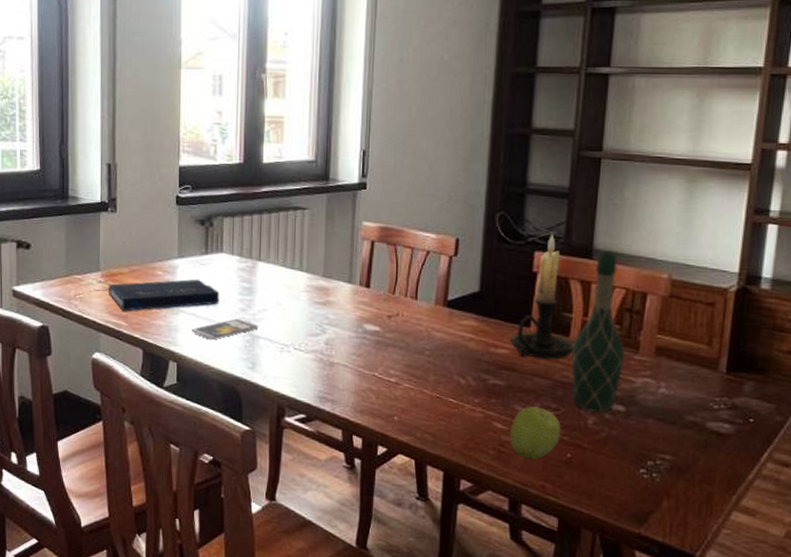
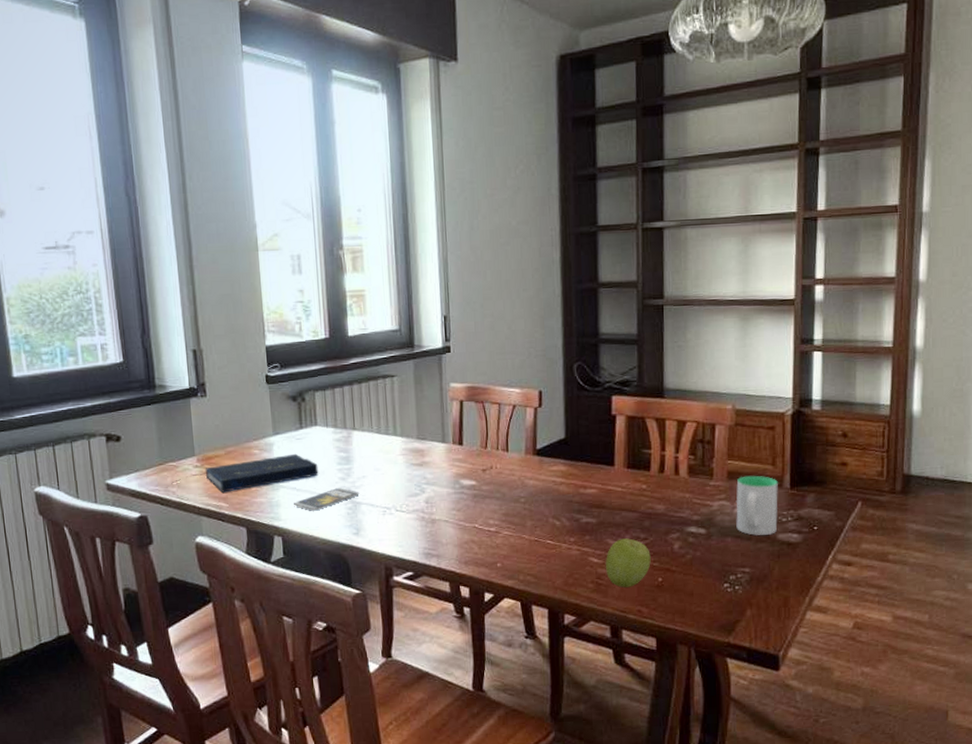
candle holder: present [510,234,575,359] -> none [597,379,656,495]
wine bottle: present [571,251,626,413] -> none [654,390,702,538]
mug: none [660,353,713,422] -> present [735,475,778,535]

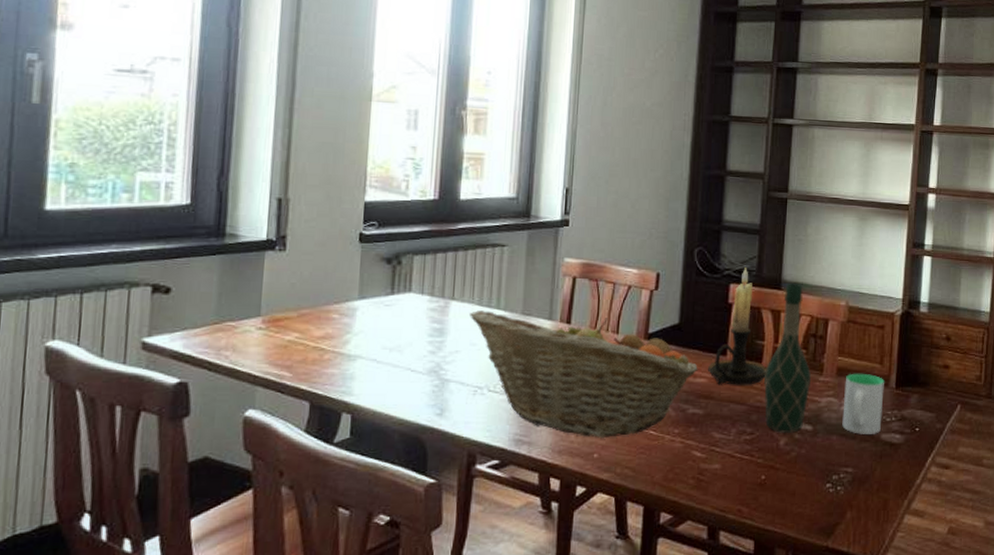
book: present [172,453,319,493] -> none [227,321,406,360]
smartphone: present [294,488,360,511] -> none [371,362,450,387]
fruit basket: none [371,437,588,549] -> present [470,310,698,438]
candle holder: none [597,379,656,495] -> present [708,268,767,385]
apple: present [606,538,651,588] -> none [709,432,756,485]
wine bottle: none [654,390,702,538] -> present [764,282,812,434]

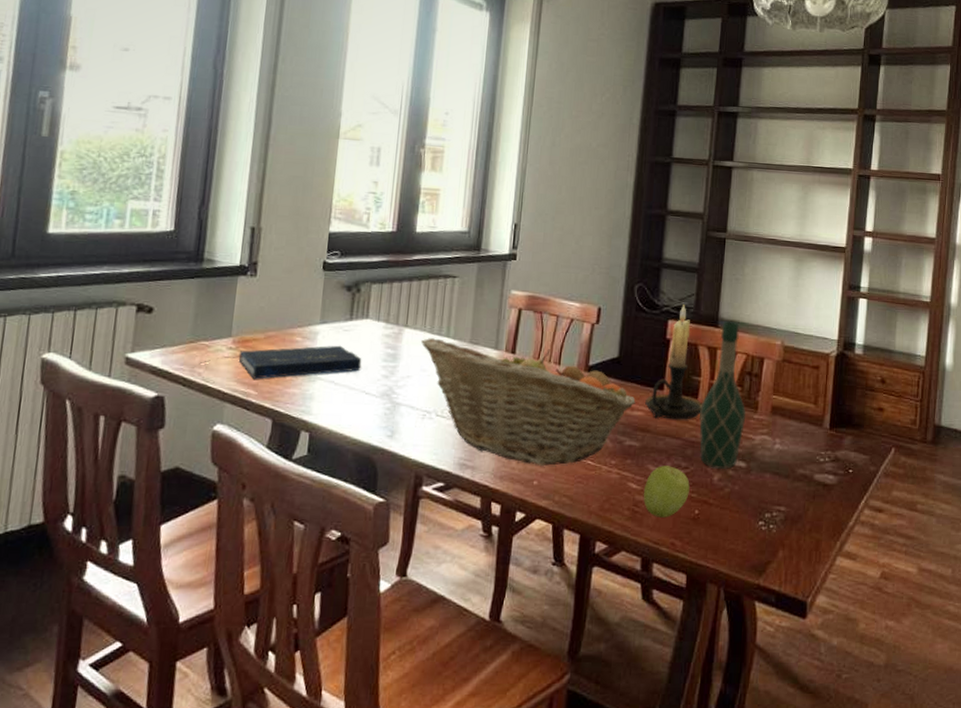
book: none [227,321,406,360] -> present [200,345,362,379]
apple: none [709,432,756,485] -> present [644,465,690,518]
mug: present [842,373,884,434] -> none [776,412,818,474]

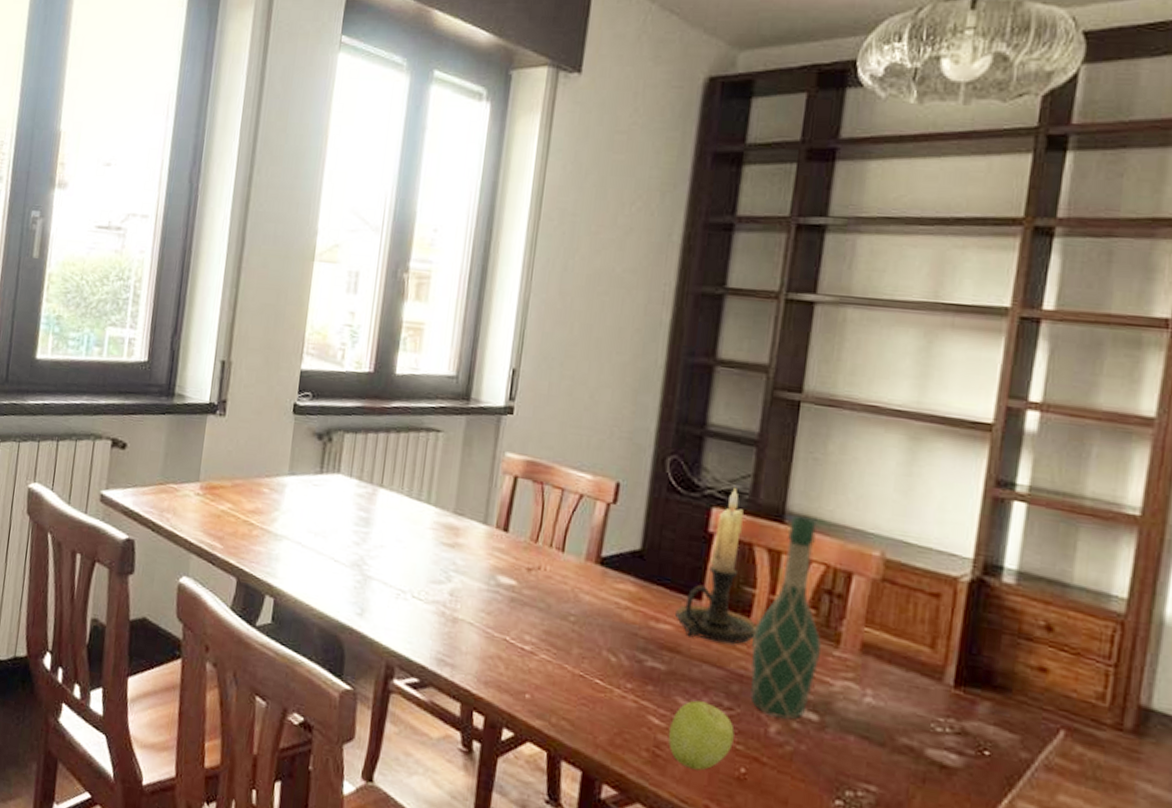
book: present [200,345,362,379] -> none [169,498,332,534]
fruit basket: present [421,338,636,466] -> none [398,502,662,679]

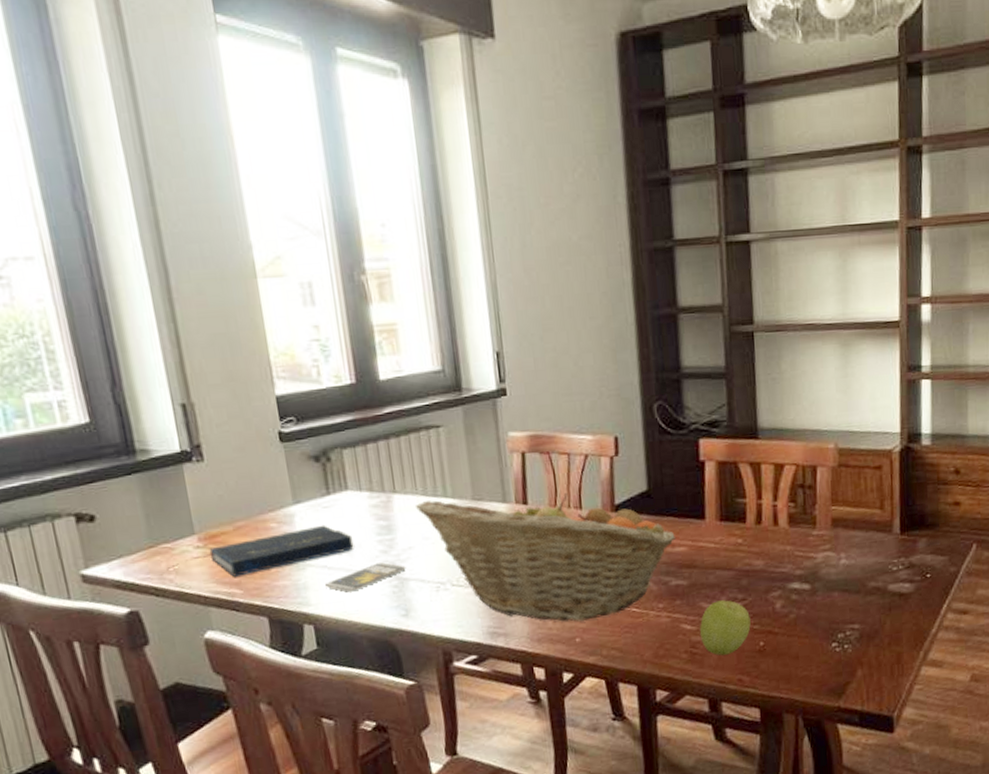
book: none [169,498,332,534] -> present [168,525,354,577]
smartphone: none [295,553,373,576] -> present [325,562,406,592]
fruit basket: none [398,502,662,679] -> present [416,493,676,622]
candle holder: present [675,488,758,645] -> none [686,418,753,552]
wine bottle: present [750,515,822,720] -> none [750,429,804,596]

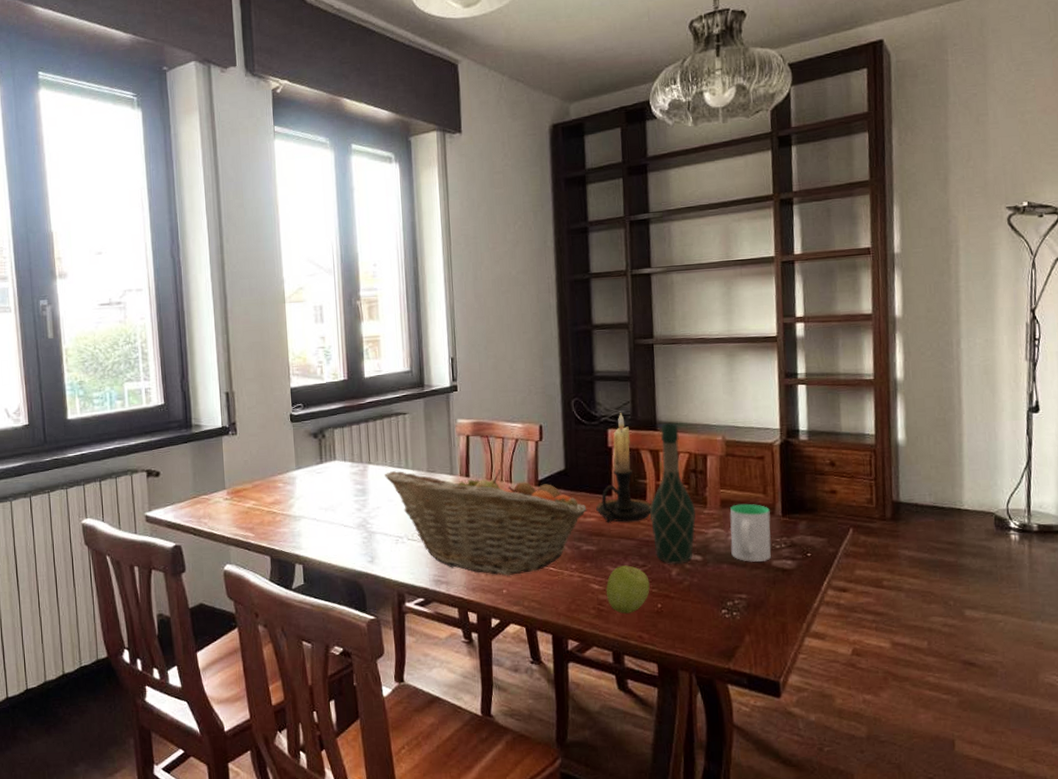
book: present [168,525,354,577] -> none [204,486,337,523]
smartphone: present [325,562,406,592] -> none [314,518,374,540]
candle holder: none [686,418,753,552] -> present [596,413,652,523]
wine bottle: none [750,429,804,596] -> present [650,423,696,565]
mug: none [841,521,888,588] -> present [729,503,772,562]

